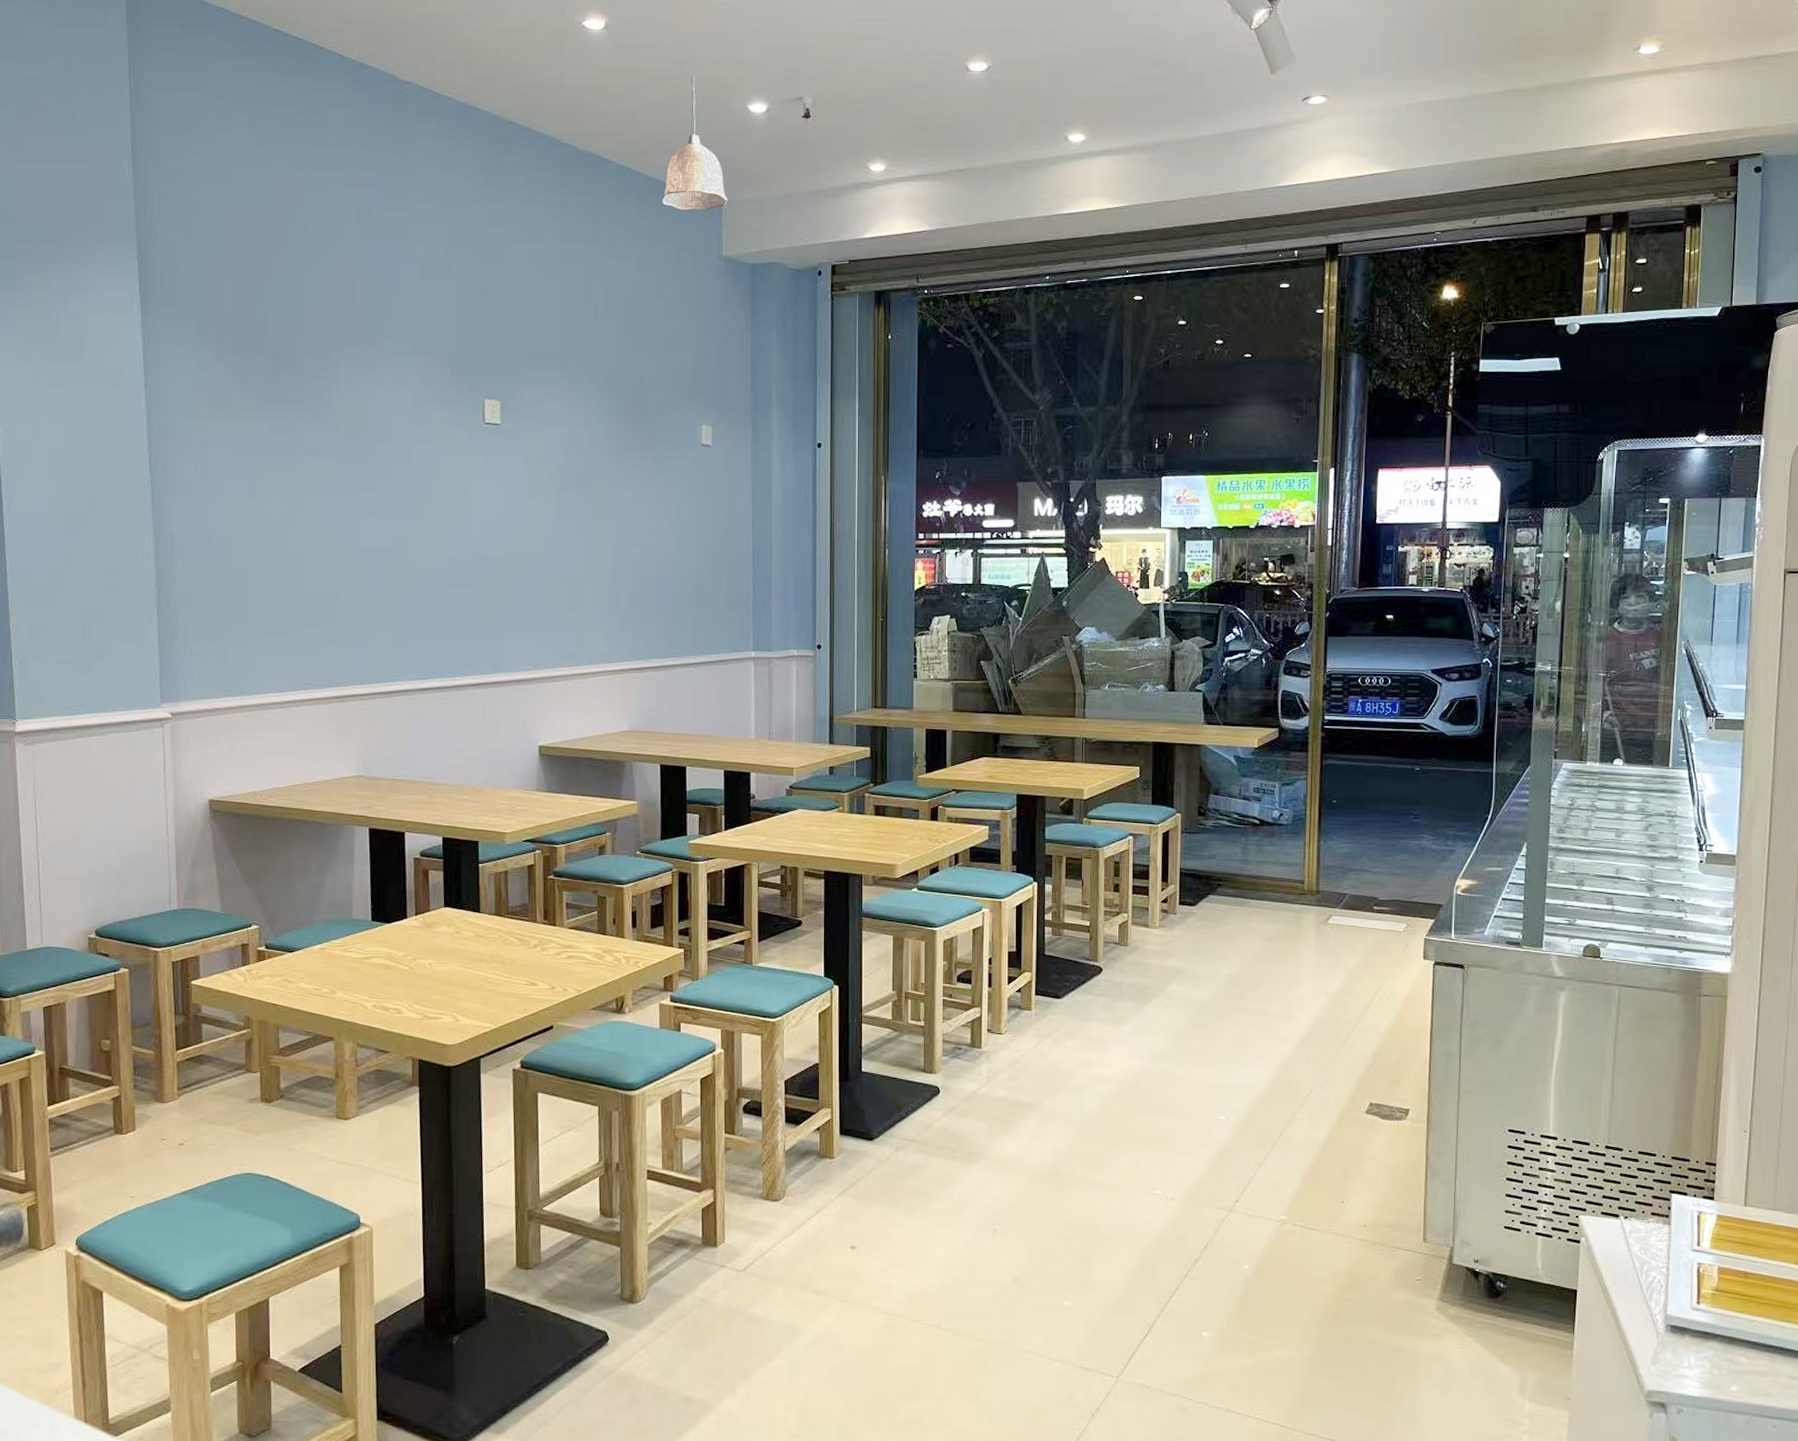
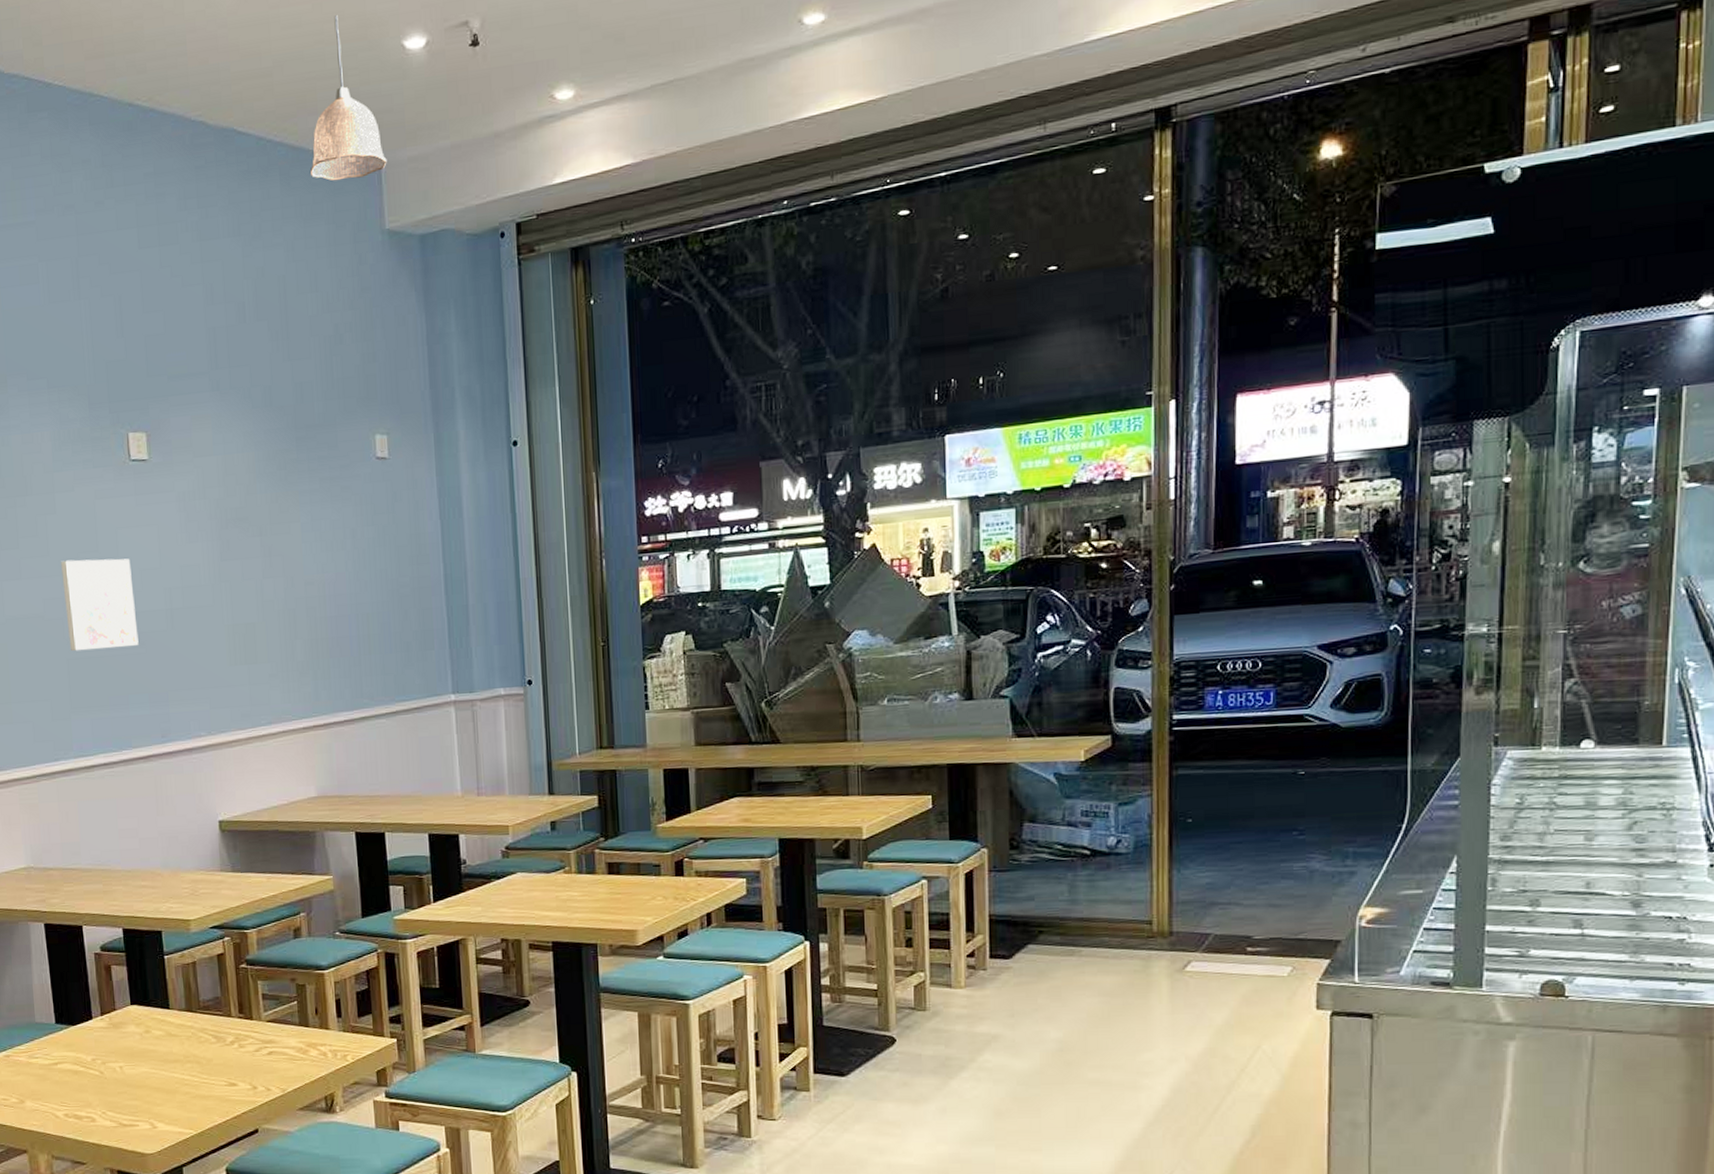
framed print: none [413,504,479,586] -> present [61,558,139,652]

